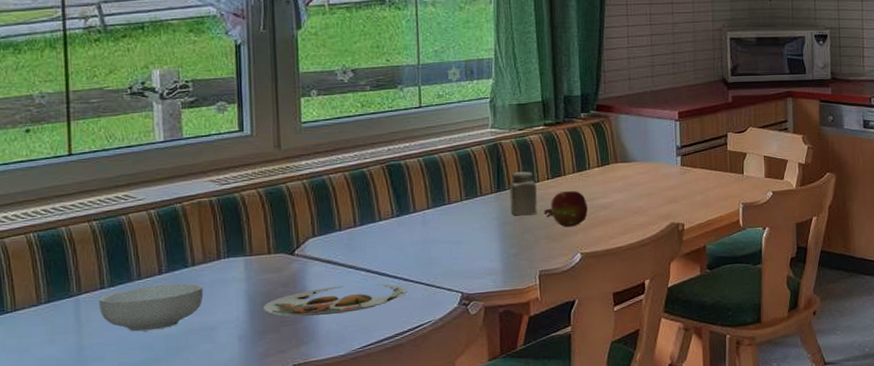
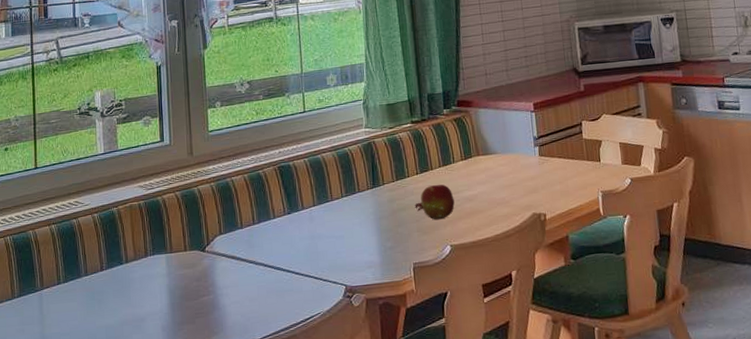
cereal bowl: present [99,283,204,332] -> none [57,279,135,323]
plate: present [262,284,407,317] -> none [181,277,299,309]
salt shaker: present [509,171,537,216] -> none [383,167,409,211]

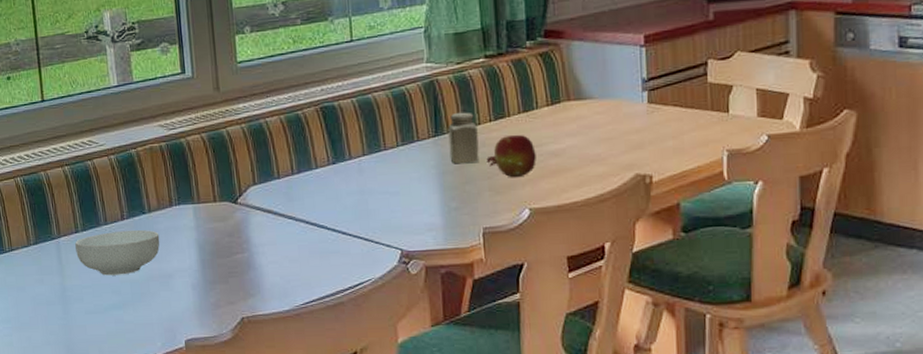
cereal bowl: none [57,279,135,323] -> present [75,229,160,276]
salt shaker: none [383,167,409,211] -> present [448,112,479,164]

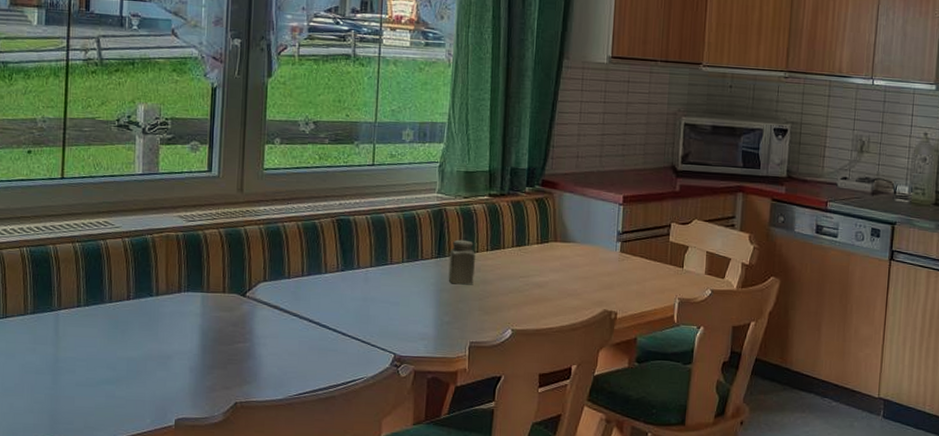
cereal bowl: present [75,229,160,276] -> none [75,310,164,352]
fruit: present [486,134,536,178] -> none [480,264,523,302]

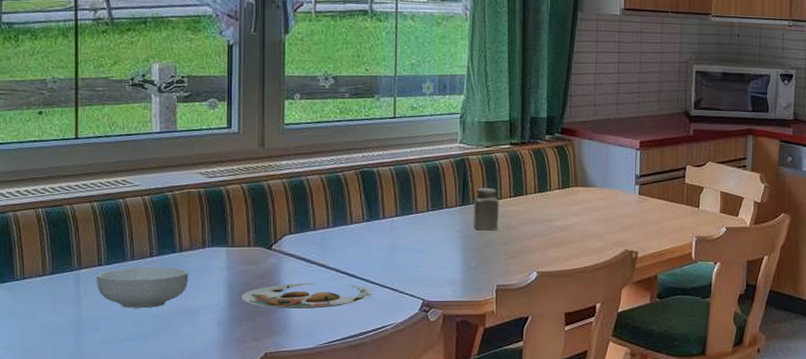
cereal bowl: none [75,310,164,352] -> present [97,266,189,309]
plate: none [213,331,344,359] -> present [240,282,373,310]

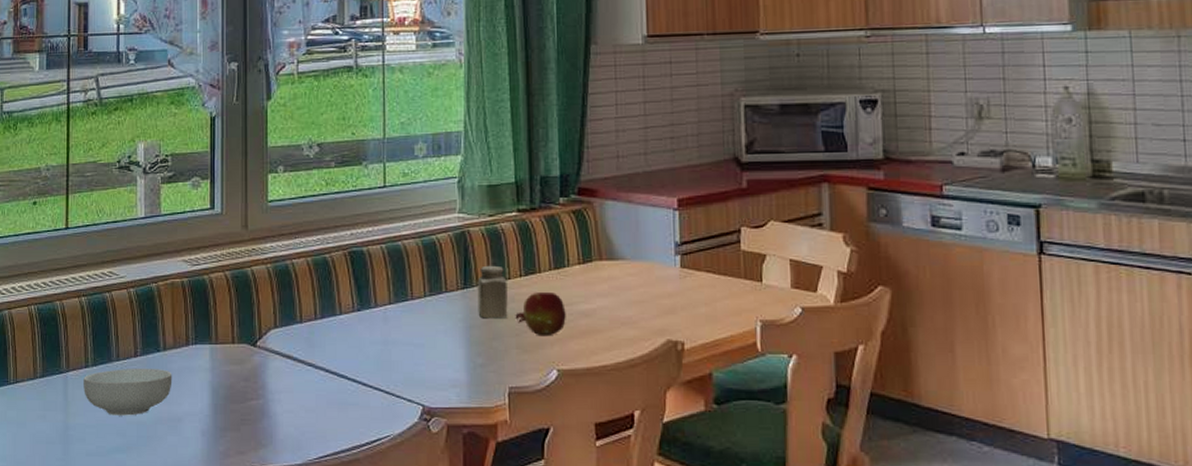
plate: present [240,282,373,310] -> none [225,385,366,418]
fruit: none [504,210,546,246] -> present [515,291,566,337]

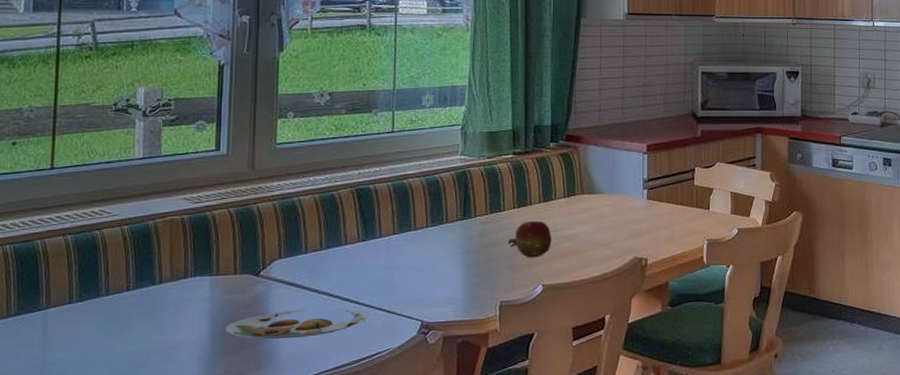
cereal bowl: present [84,368,173,416] -> none [66,301,168,348]
plate: none [225,385,366,418] -> present [224,309,368,340]
salt shaker: present [477,265,508,319] -> none [475,199,502,245]

